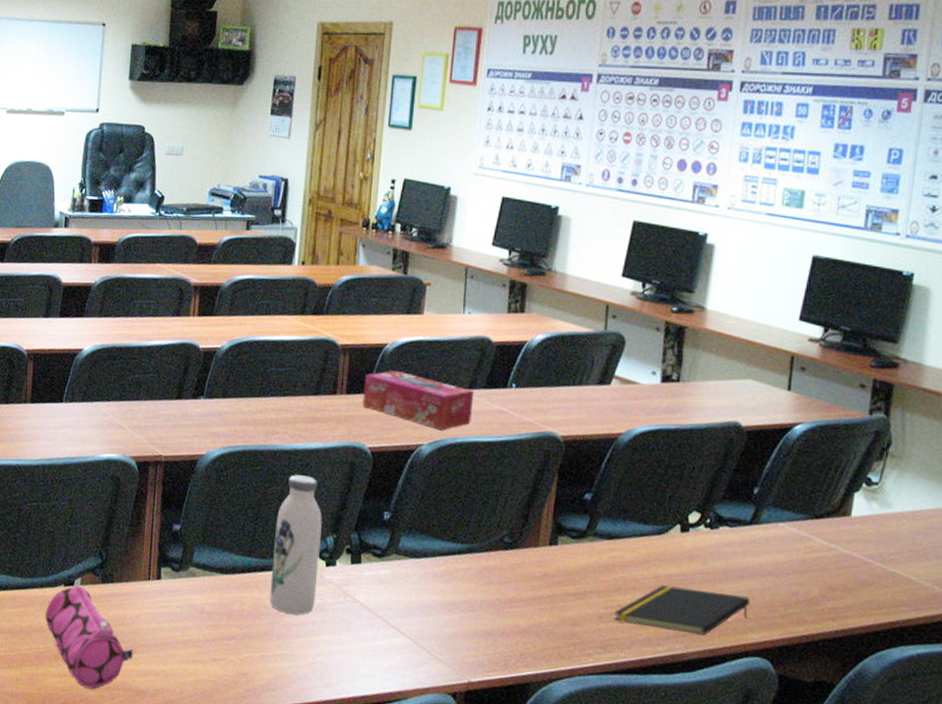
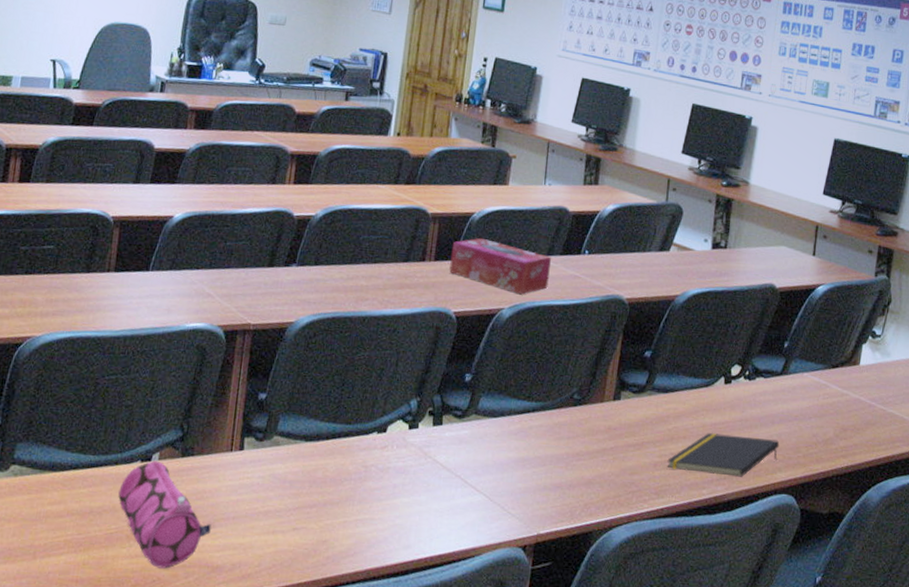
water bottle: present [269,475,322,615] -> none [352,340,407,479]

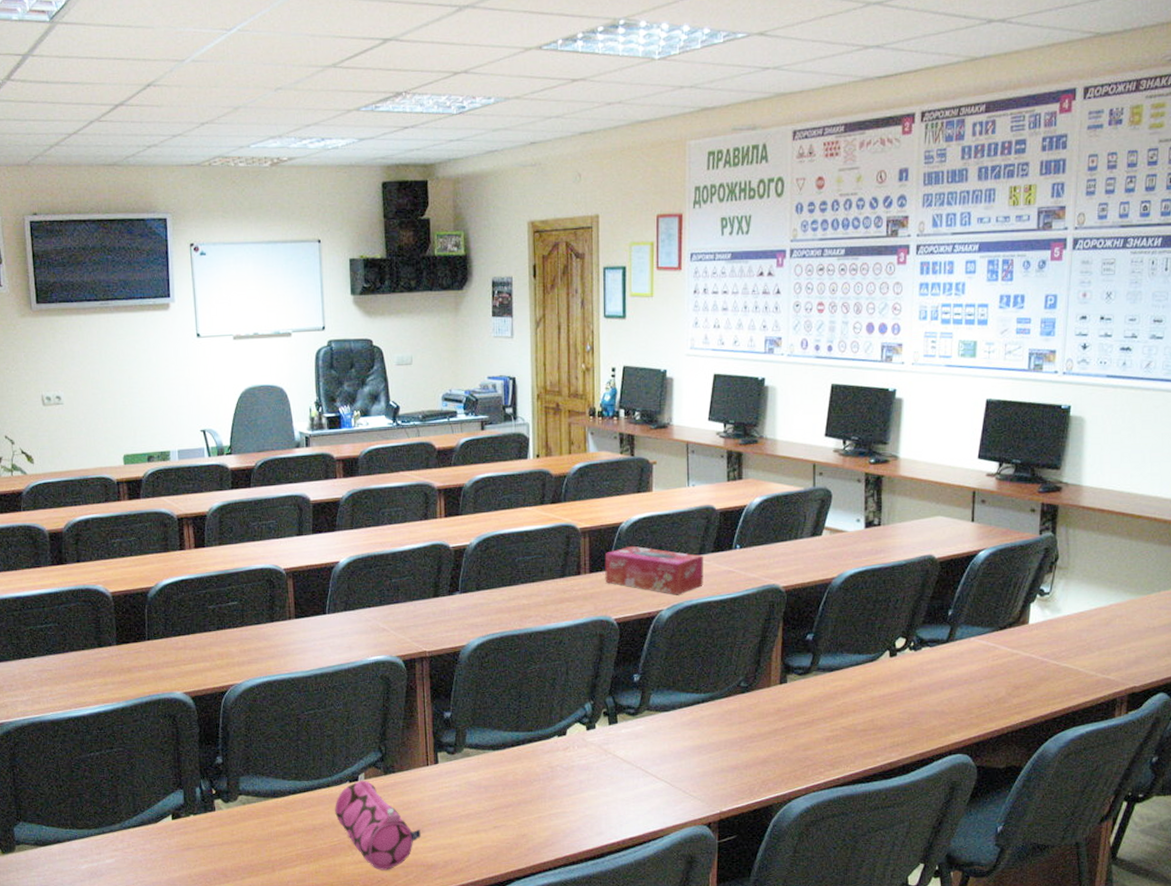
notepad: present [667,432,780,477] -> none [839,703,951,743]

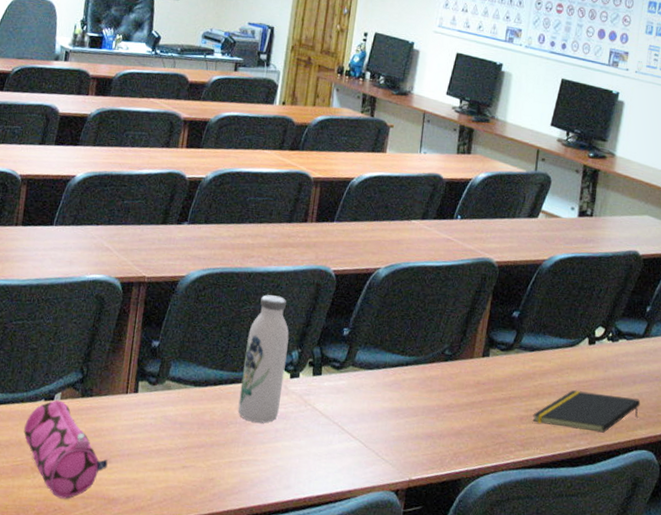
water bottle: none [538,652,581,777] -> present [237,295,289,423]
tissue box: present [604,545,703,594] -> none [329,201,425,255]
notepad: none [839,703,951,743] -> present [532,389,641,433]

